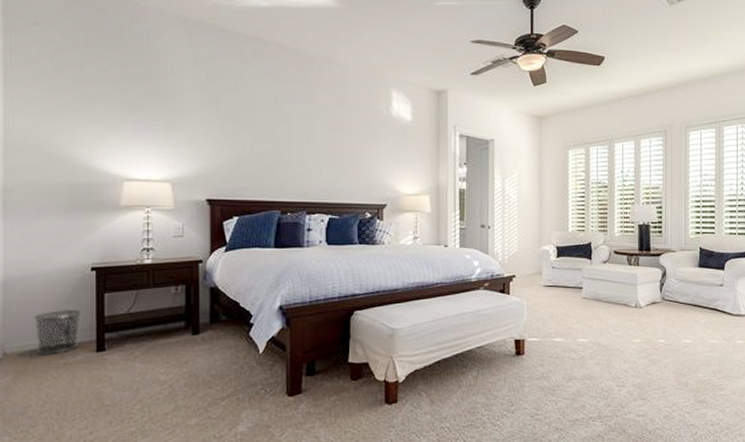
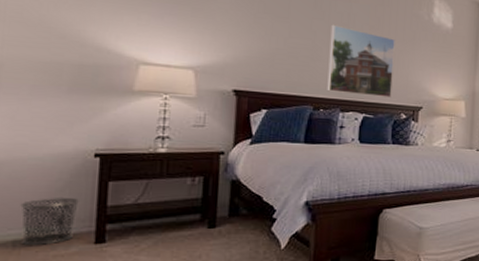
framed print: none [293,127,355,197] -> present [327,24,395,98]

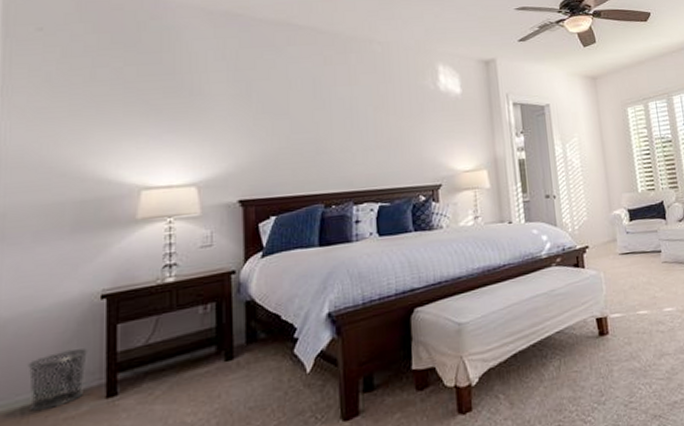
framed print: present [327,24,395,98] -> none [333,112,407,185]

